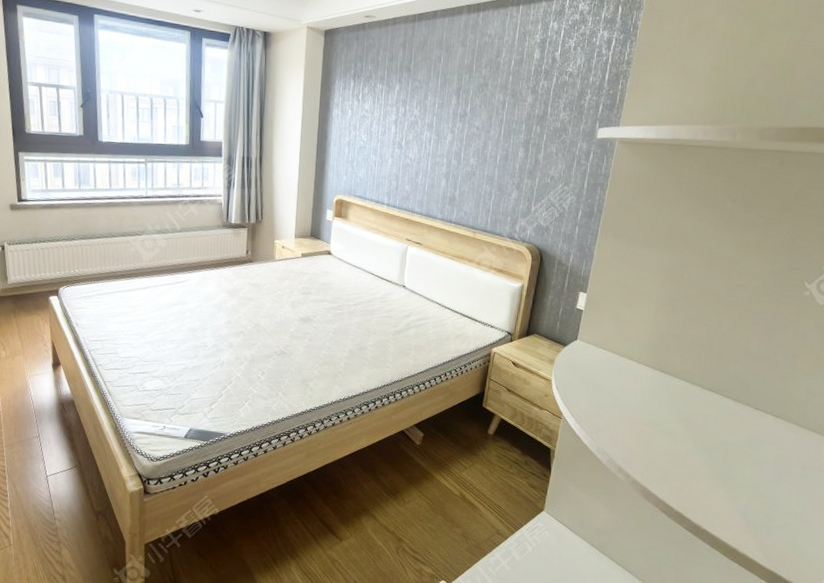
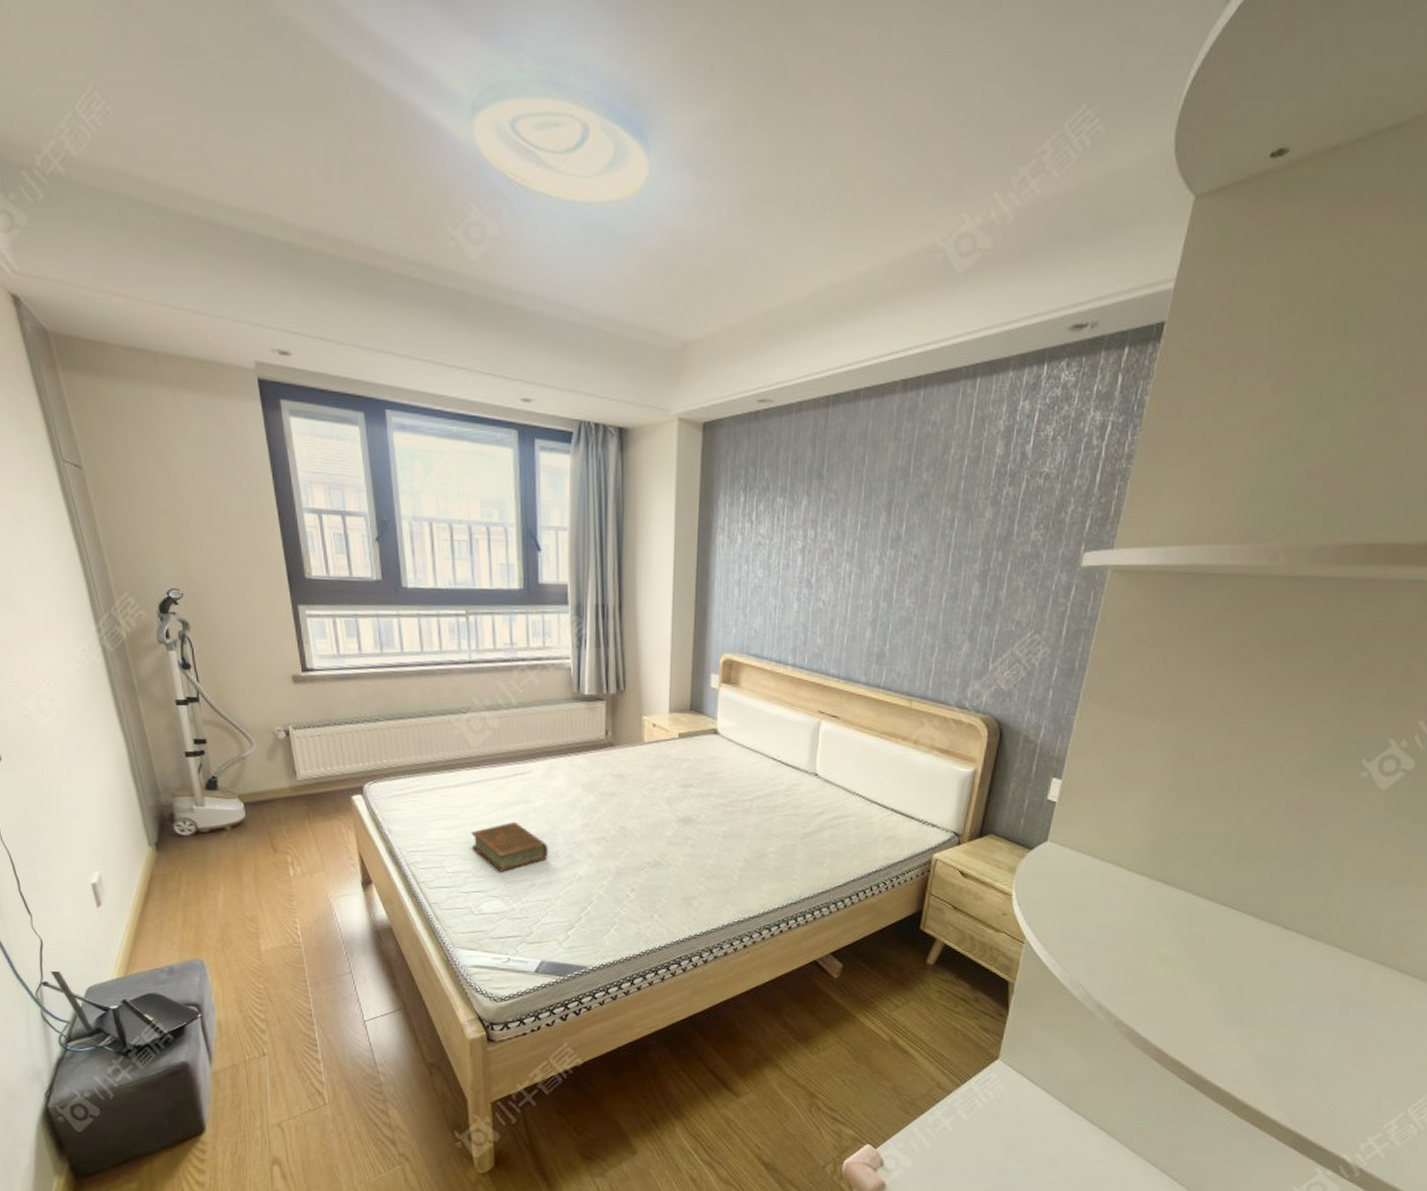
book: none [140,318,200,358] -> present [471,821,549,872]

